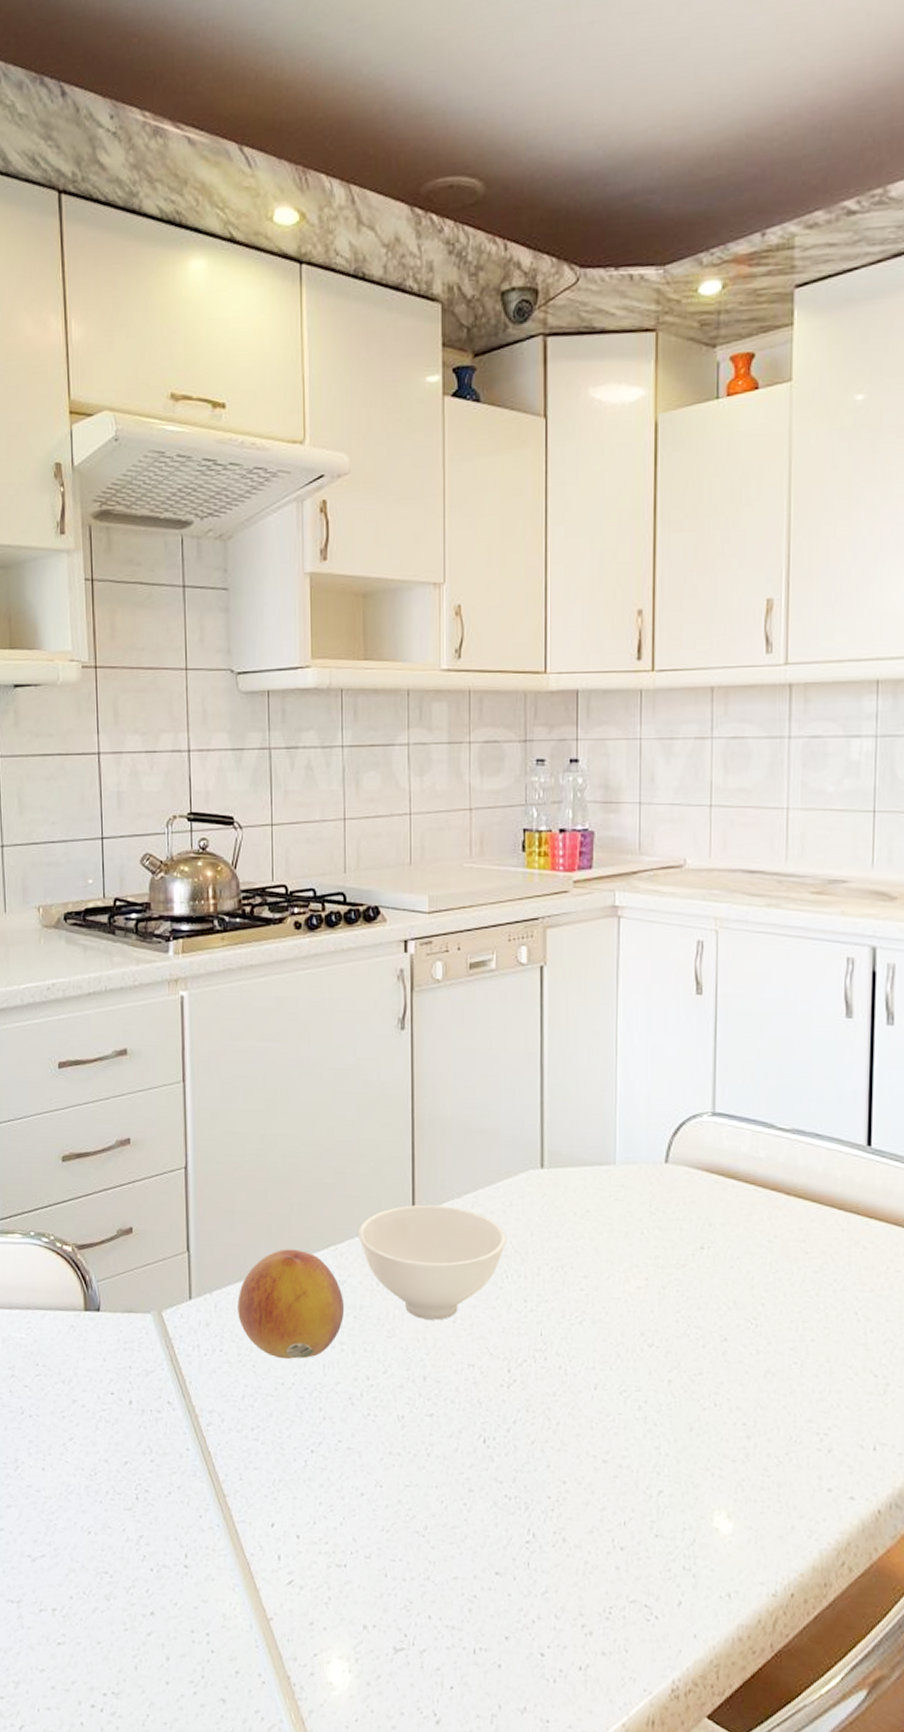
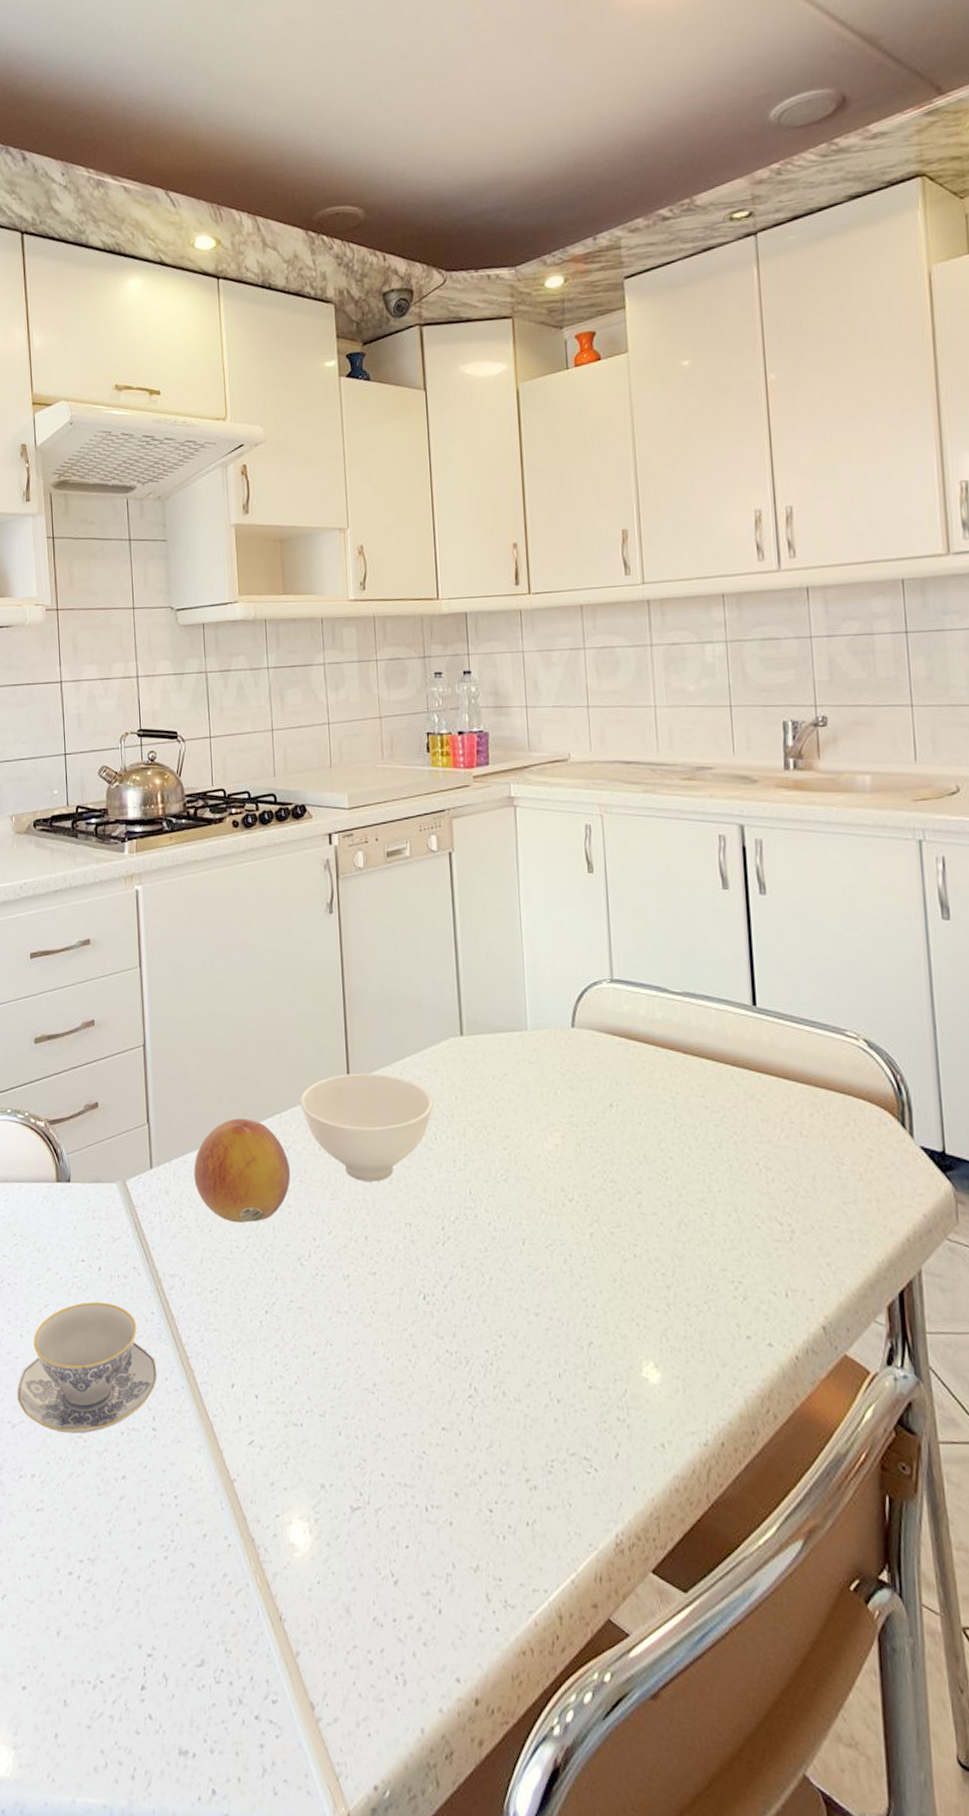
teacup: none [38,1436,191,1570] -> present [17,1301,157,1434]

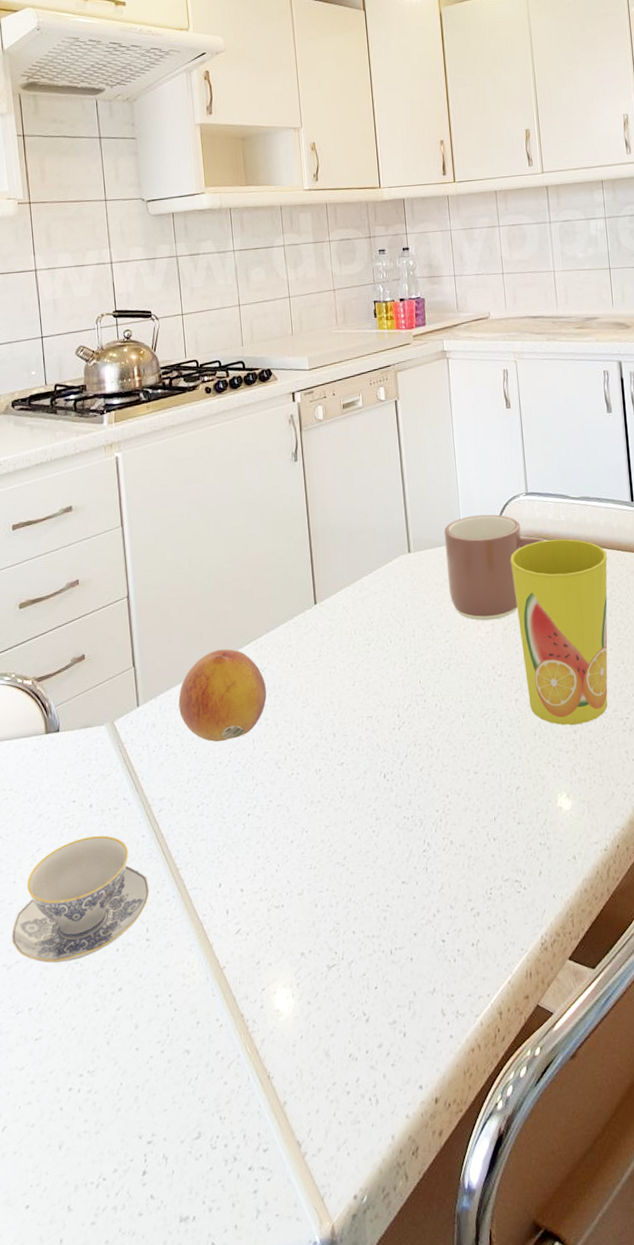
bowl: present [299,1073,433,1182] -> none [272,593,388,687]
mug: none [504,1000,634,1131] -> present [444,514,545,621]
cup: none [587,1040,718,1279] -> present [510,539,608,725]

